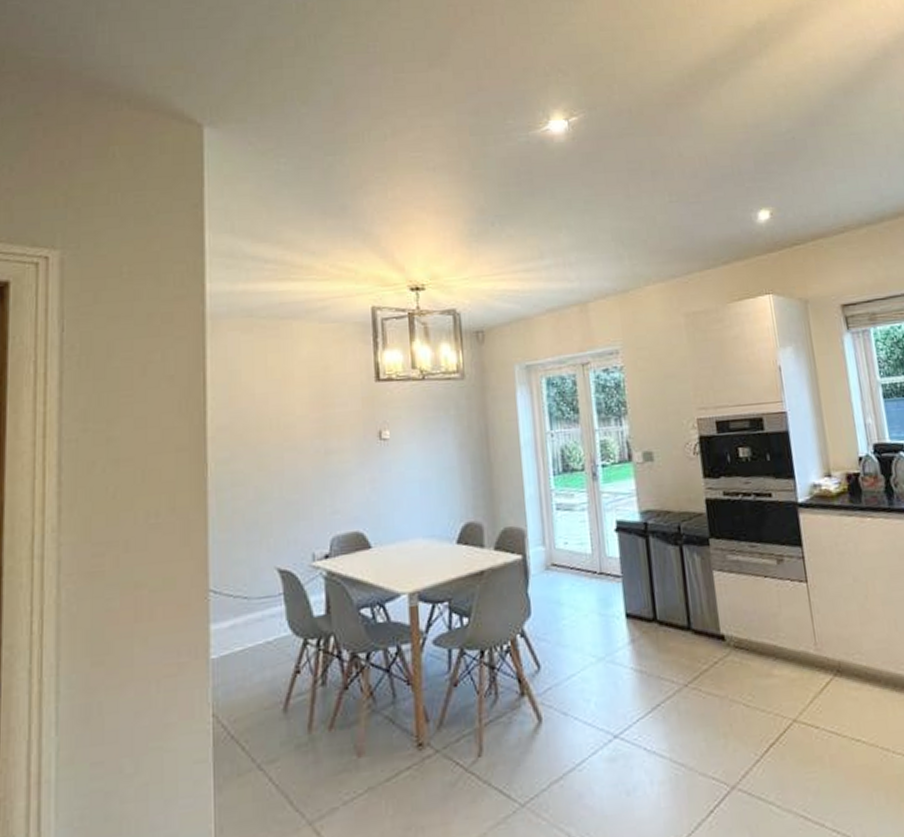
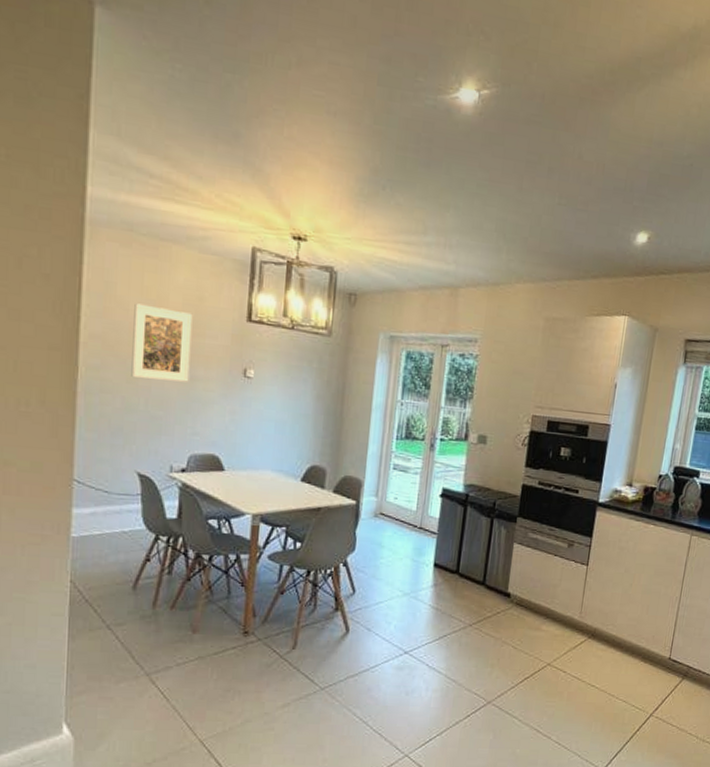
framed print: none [260,385,323,463] -> present [131,303,193,382]

